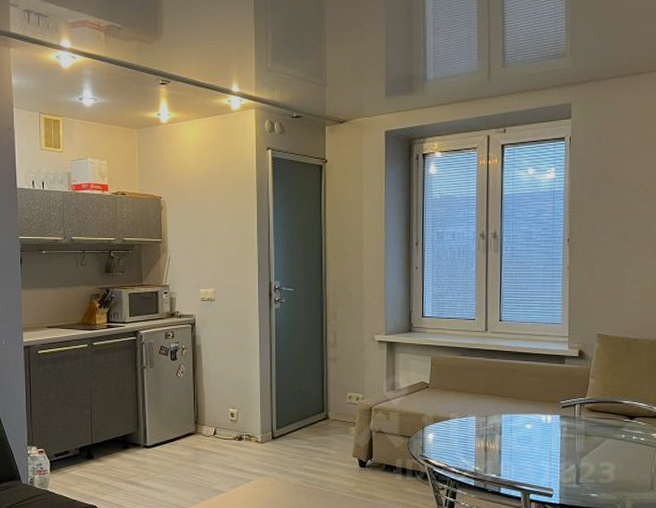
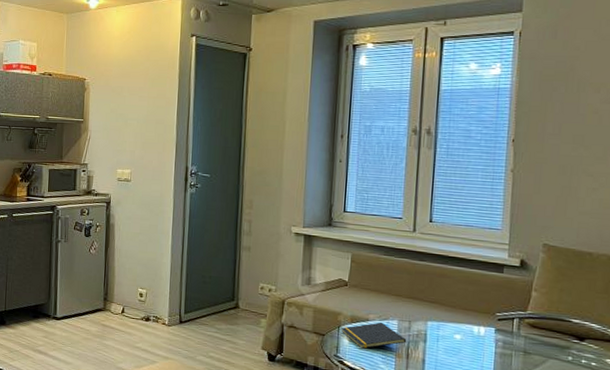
notepad: none [425,420,485,446] -> present [341,322,407,349]

